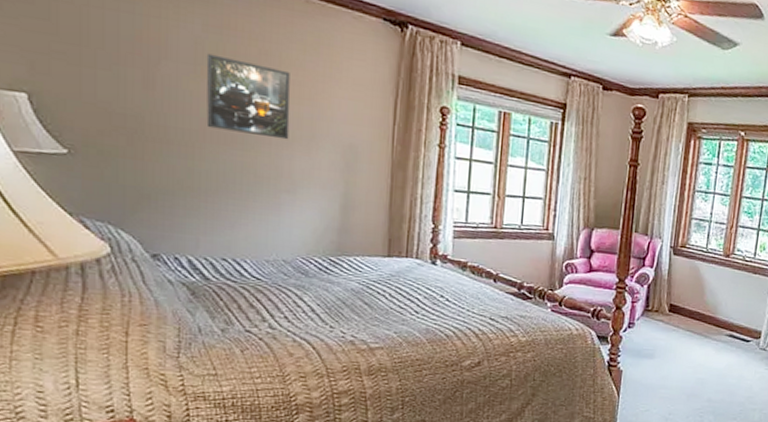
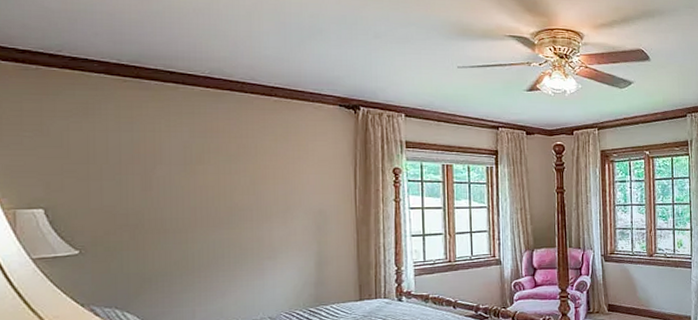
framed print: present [206,53,290,140] -> none [194,154,268,215]

